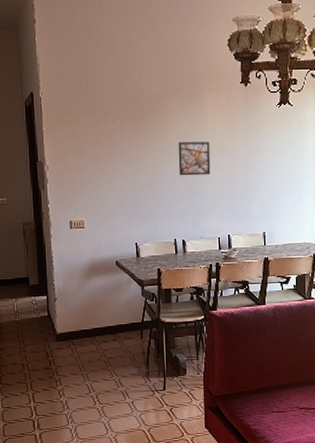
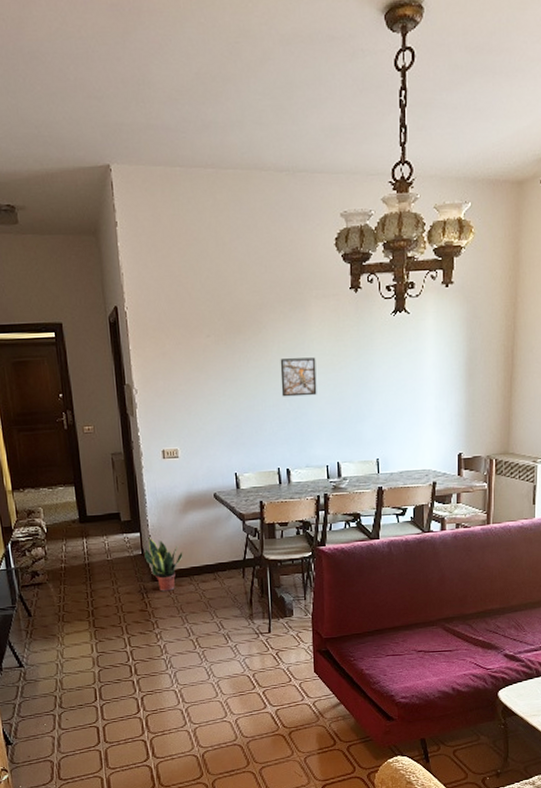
potted plant: none [50,300,86,351] -> present [144,537,183,592]

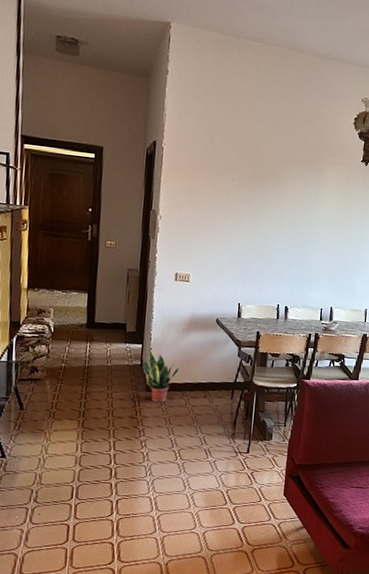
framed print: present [280,357,317,397] -> none [290,210,324,246]

